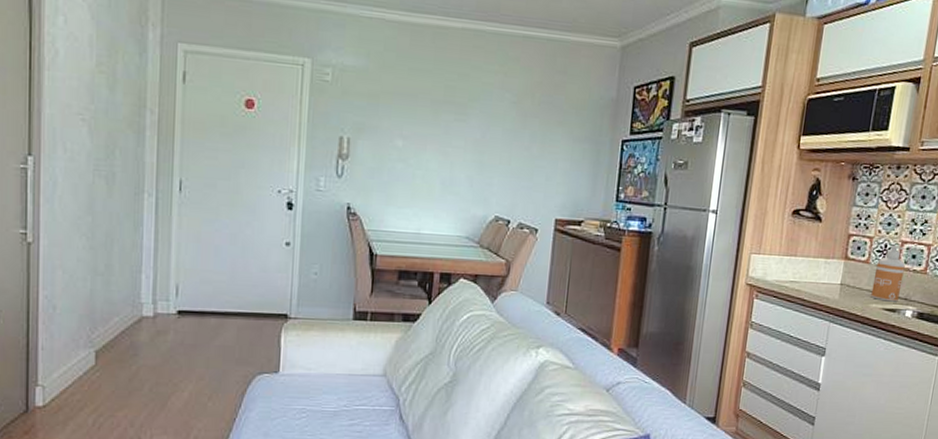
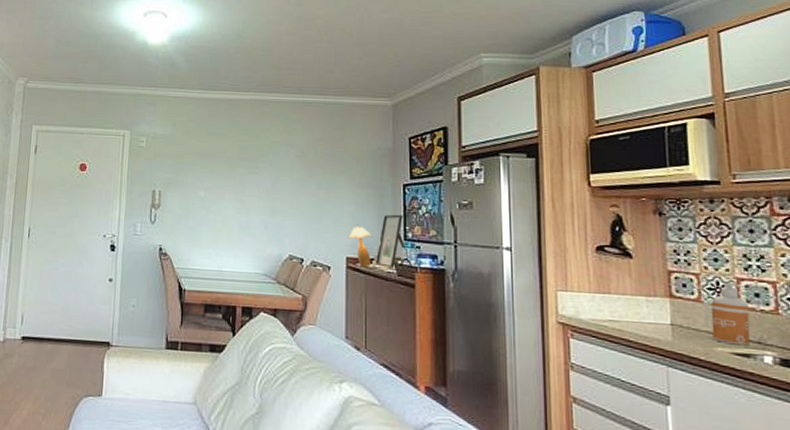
table lamp: none [558,183,584,230] -> present [347,224,372,268]
picture frame: none [584,173,618,231] -> present [375,214,406,268]

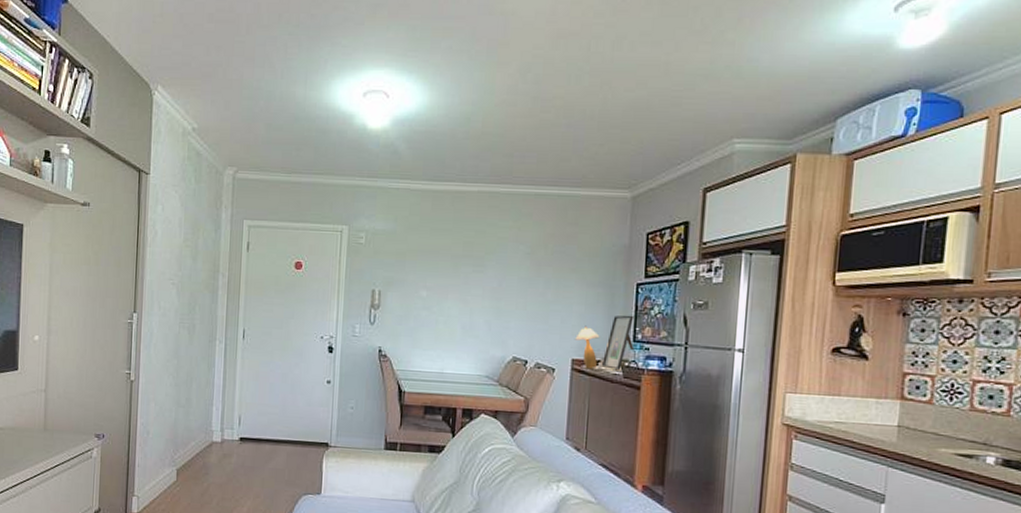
soap dispenser: present [711,282,750,346] -> none [938,384,980,447]

